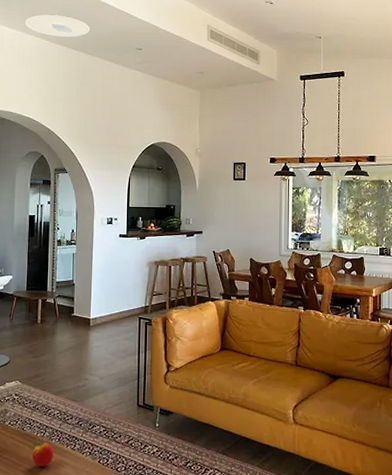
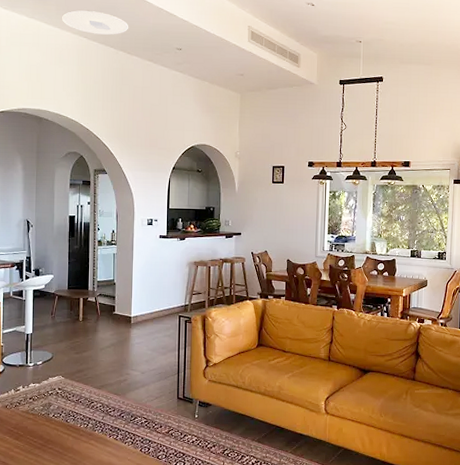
apple: present [32,440,55,467] -> none [76,431,98,456]

